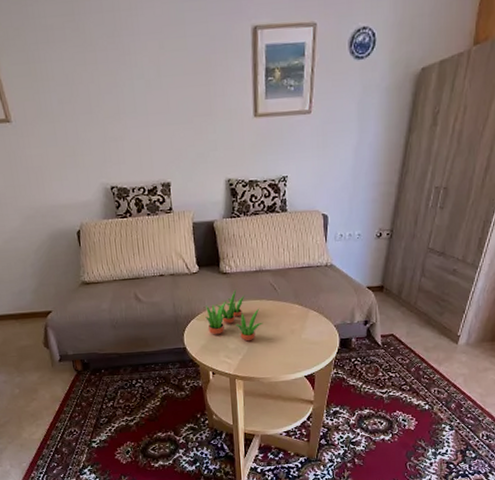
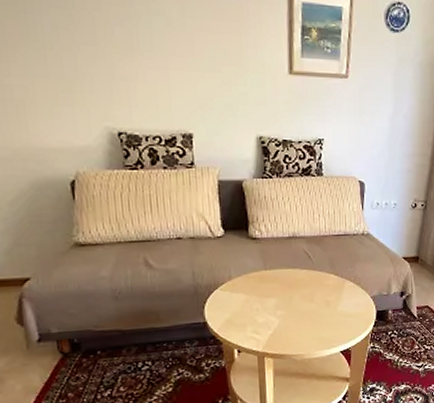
succulent plant: present [205,289,264,342] -> none [231,256,297,315]

